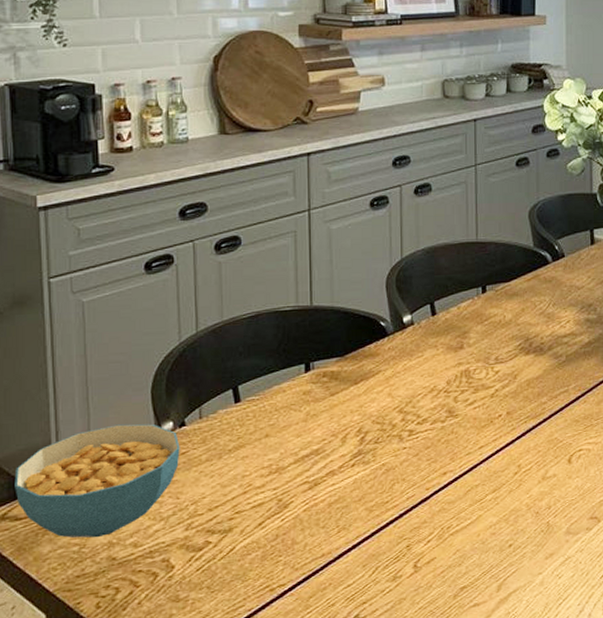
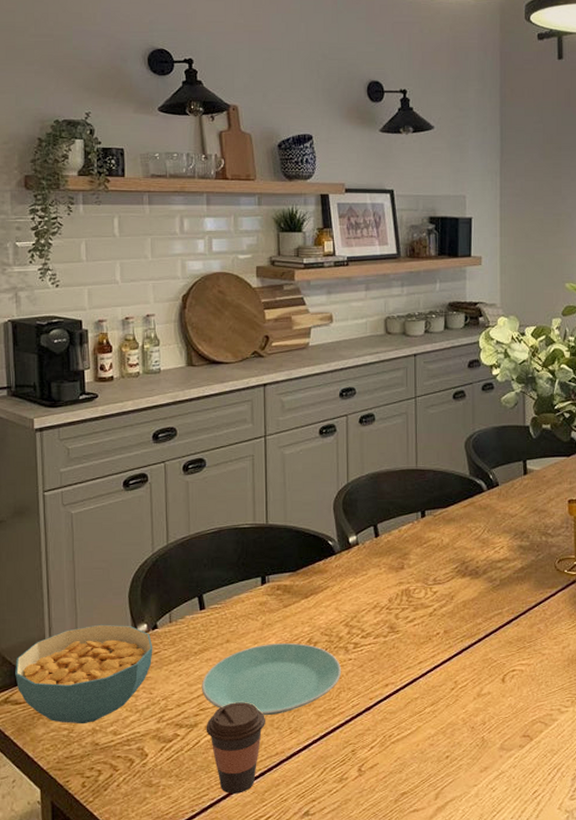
plate: none [236,433,395,515] -> present [201,643,342,716]
coffee cup: none [242,501,310,603] -> present [206,702,265,794]

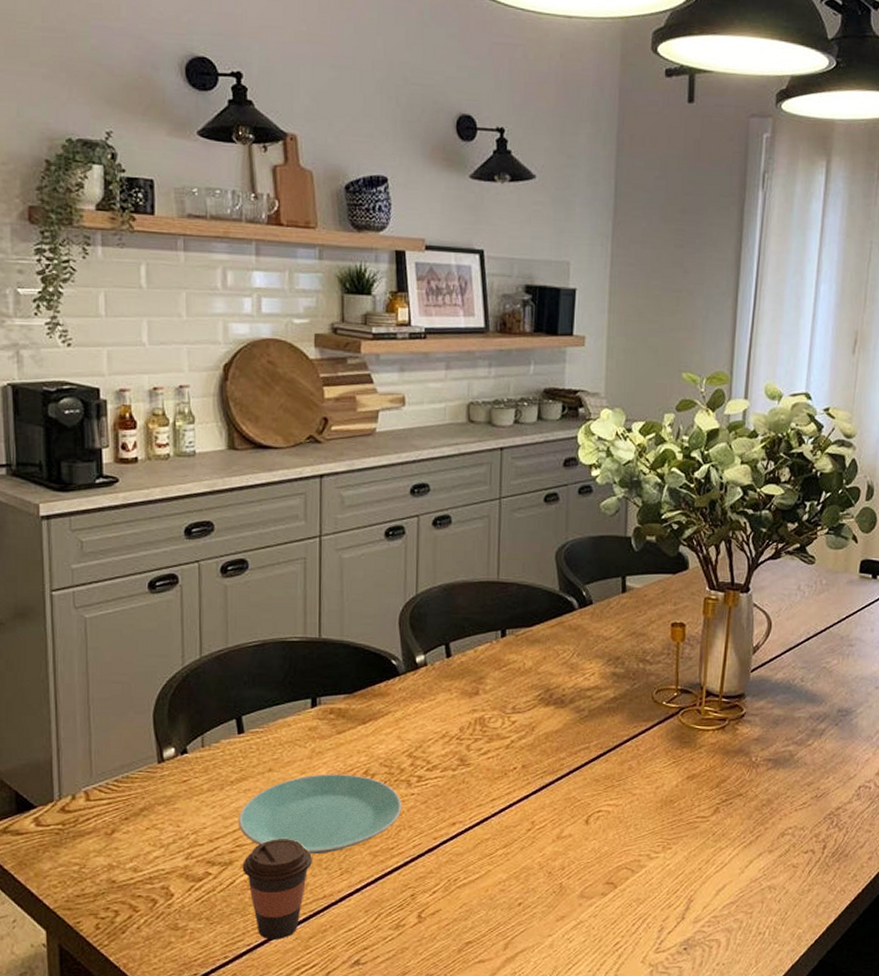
cereal bowl: present [15,624,153,724] -> none [16,746,182,859]

